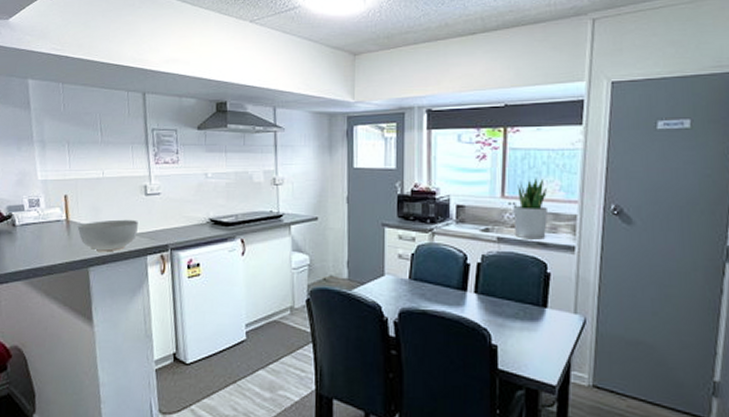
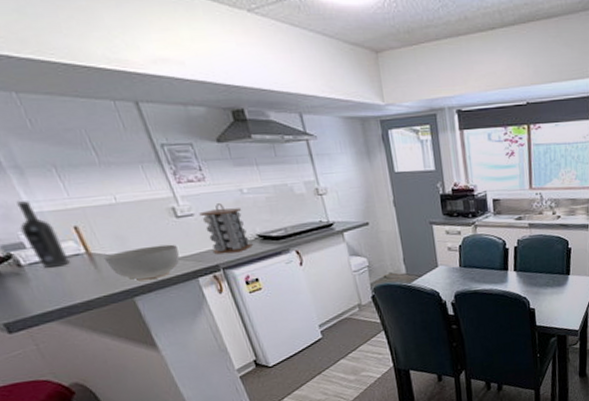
wine bottle: none [26,168,52,230] -> present [16,200,70,268]
spice rack: none [165,185,203,235] -> present [199,203,253,254]
planter: present [515,178,548,240] -> none [541,170,567,223]

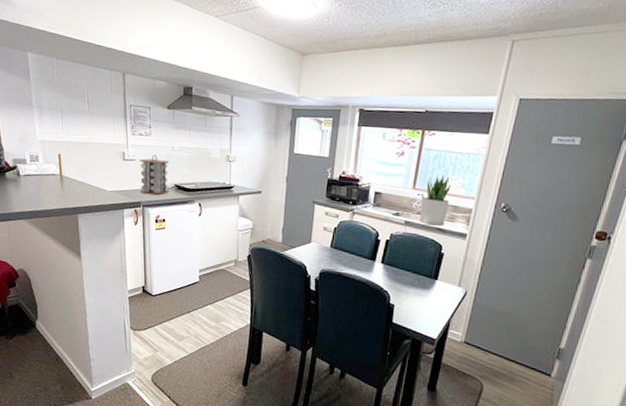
wine bottle: present [16,200,70,268] -> none [27,130,48,181]
bowl: present [103,244,180,281] -> none [69,177,117,203]
planter: none [541,170,567,223] -> present [420,176,452,226]

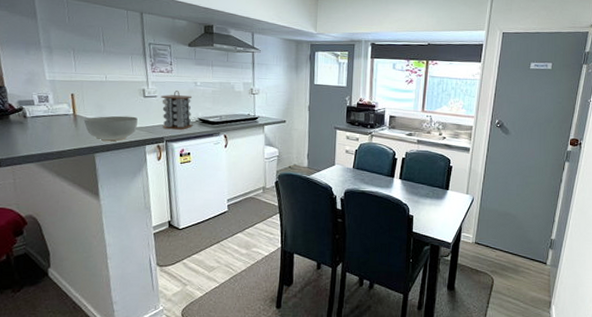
bowl: none [69,177,117,203] -> present [83,115,138,142]
planter: present [420,176,452,226] -> none [430,99,454,143]

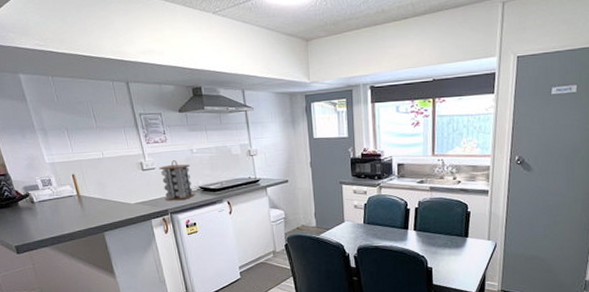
bowl: present [83,115,138,142] -> none [88,191,140,220]

